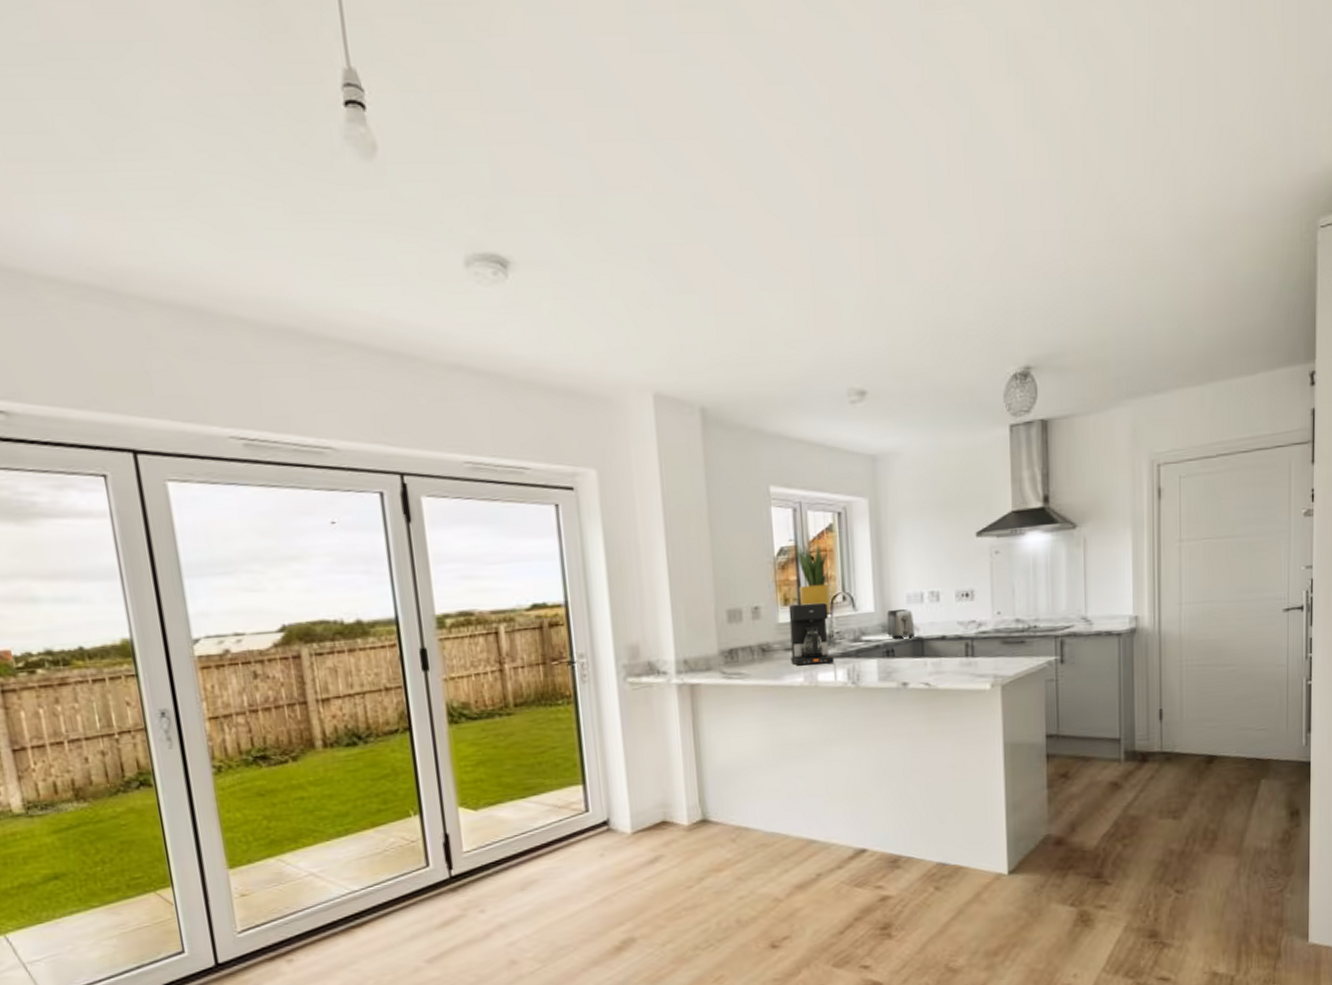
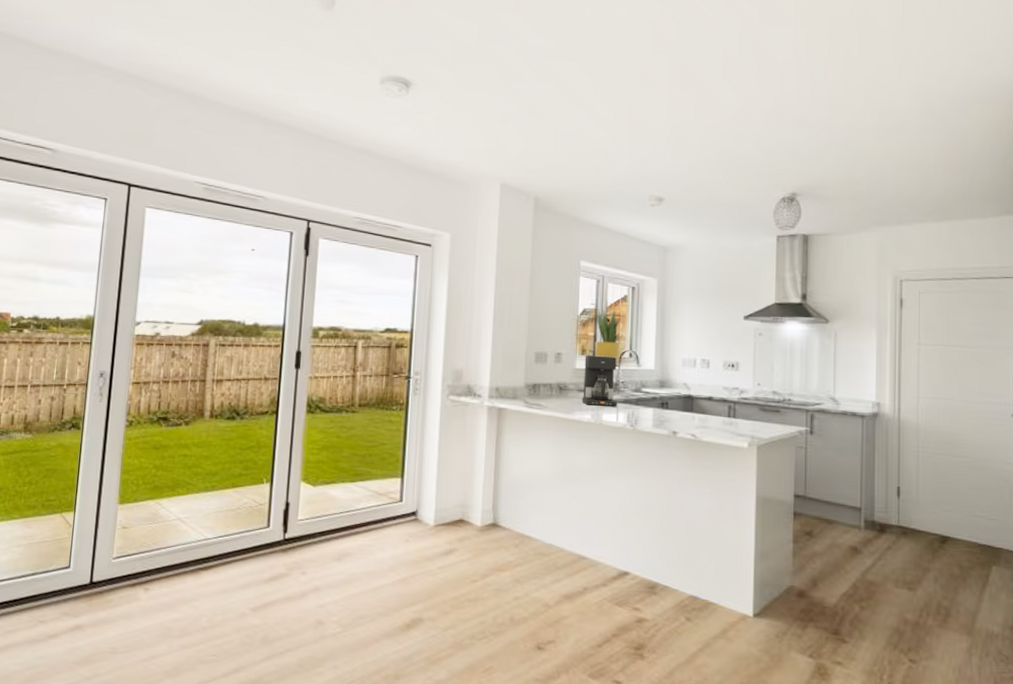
toaster: present [886,608,916,640] -> none [663,369,687,395]

